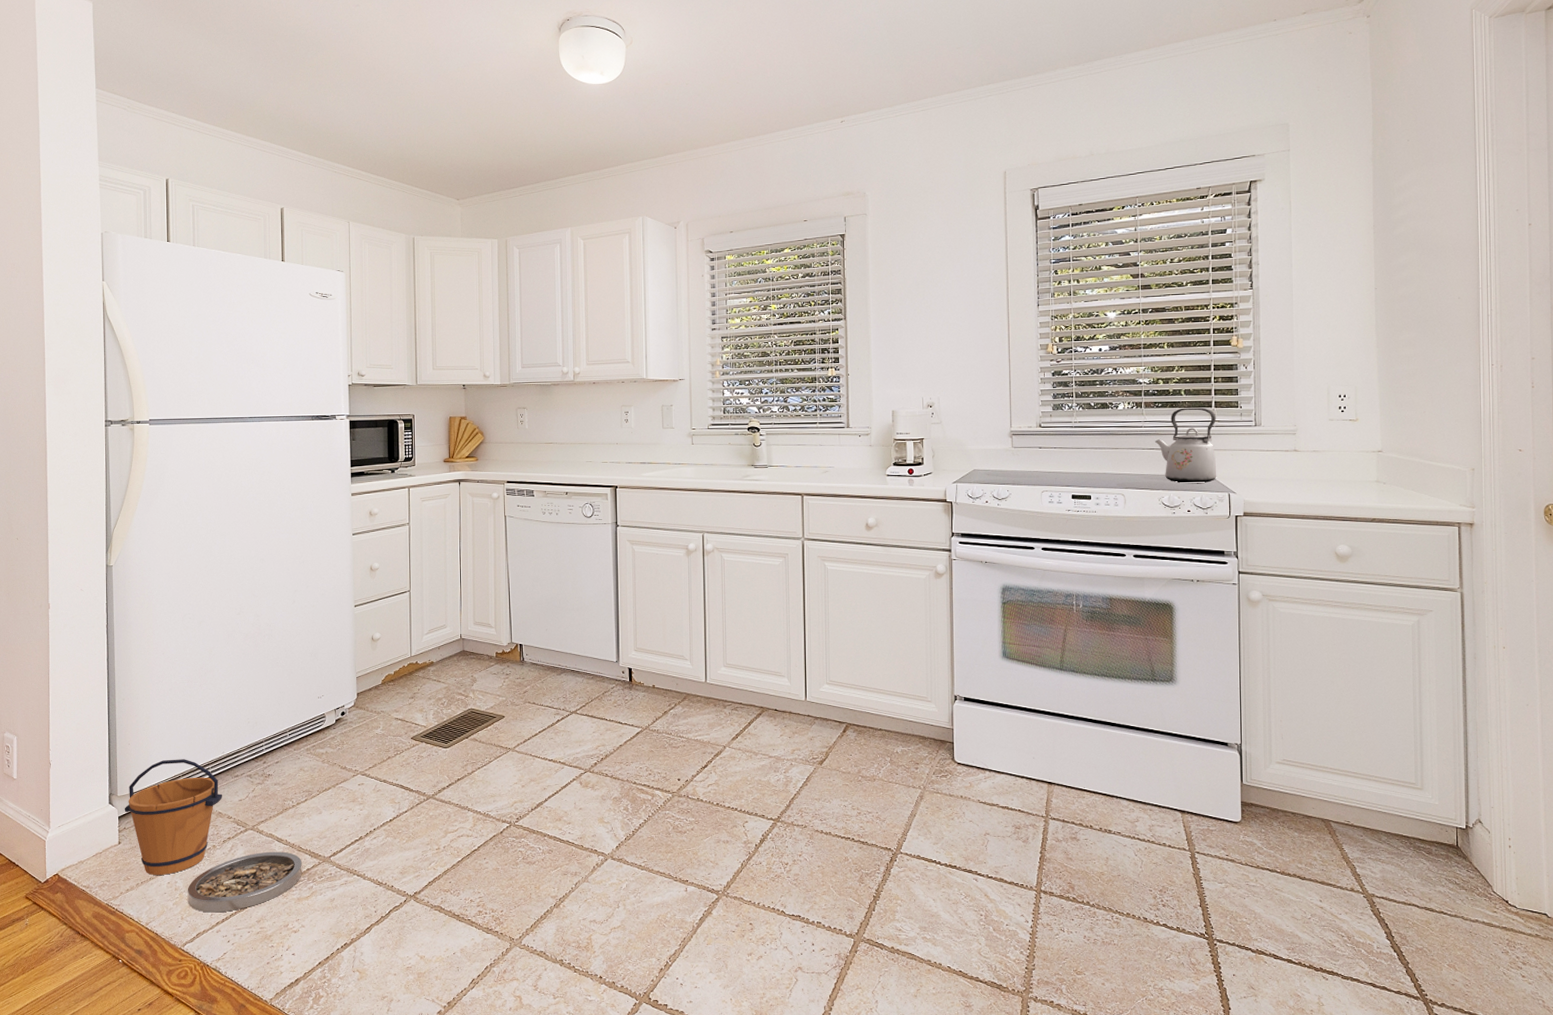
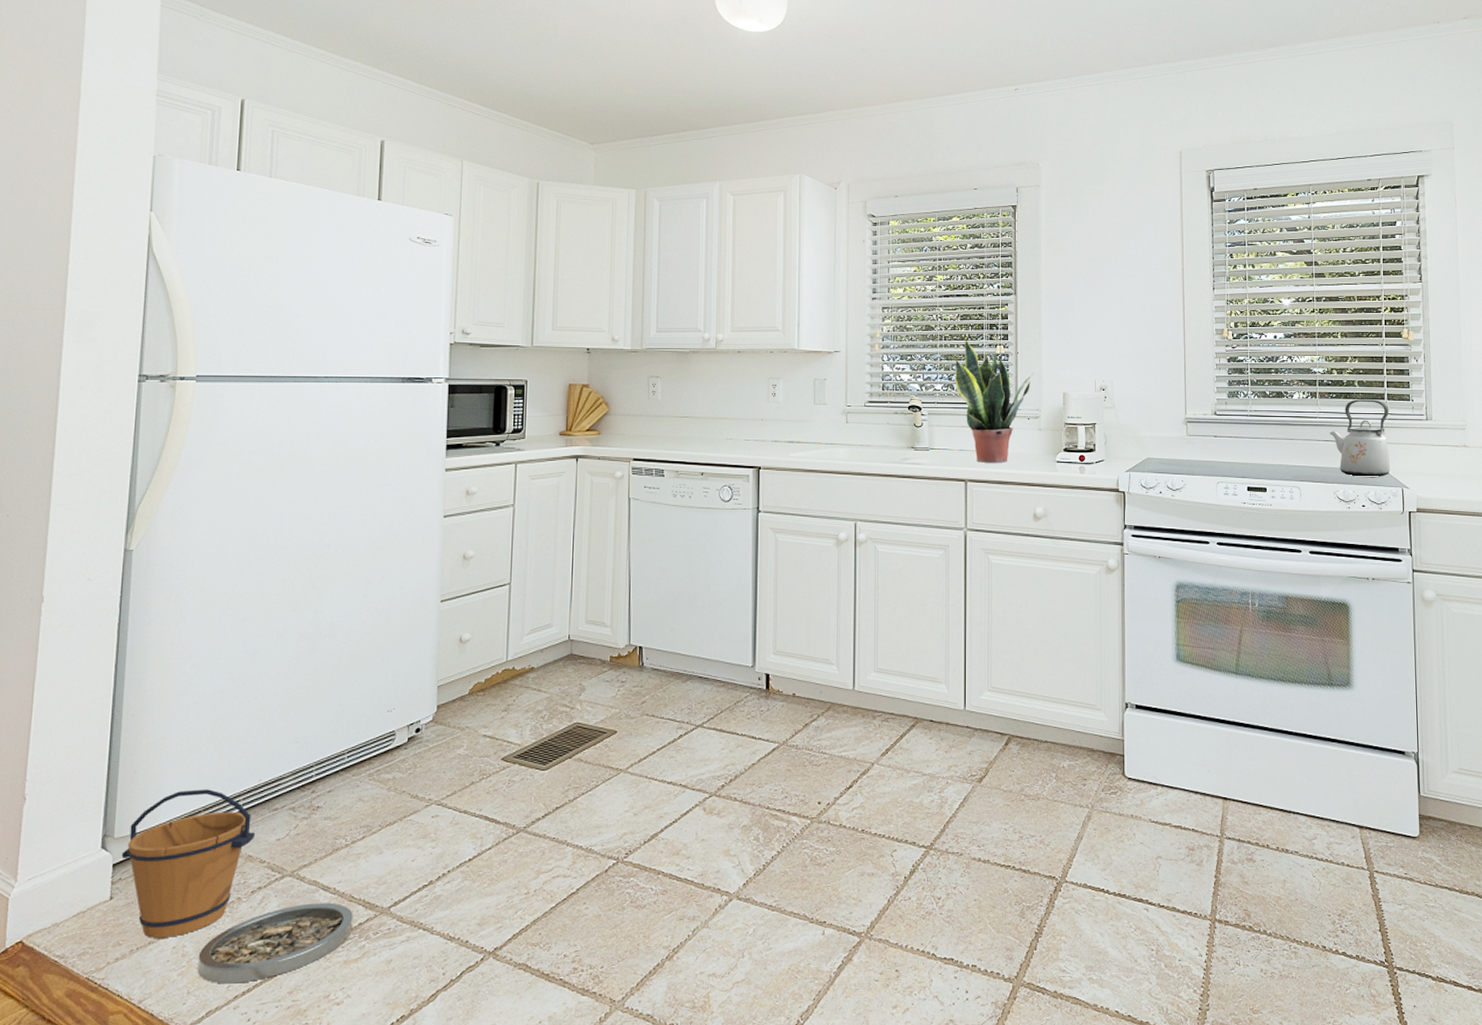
potted plant: none [789,364,865,478] -> present [954,340,1035,463]

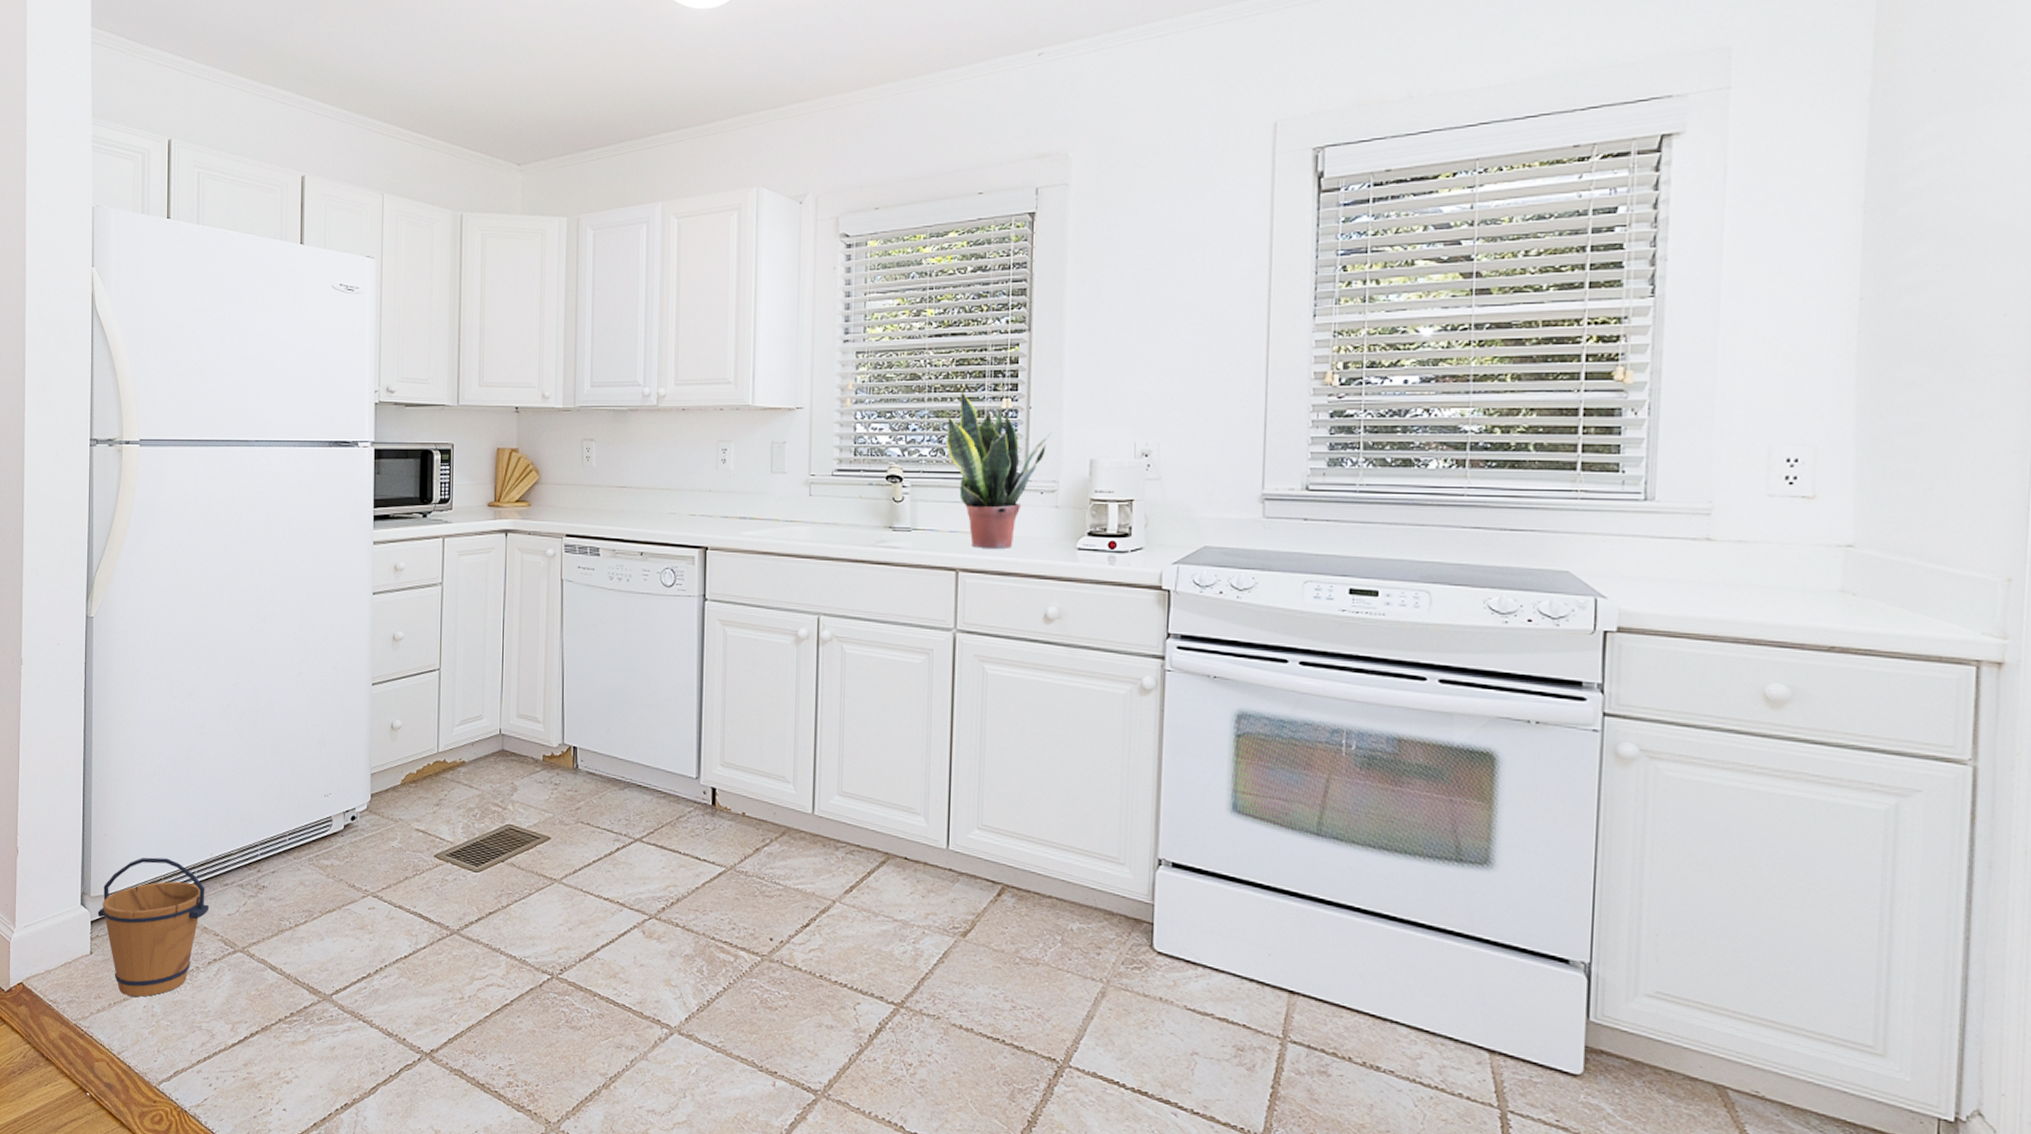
pet bowl: present [197,902,353,984] -> none [165,980,298,1049]
kettle: present [1330,399,1391,478] -> none [1483,470,1582,582]

